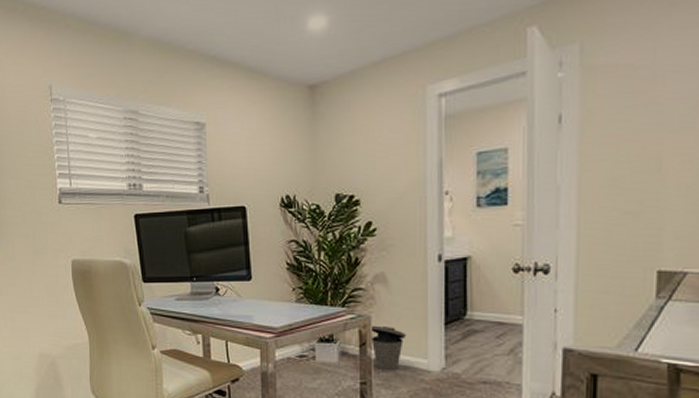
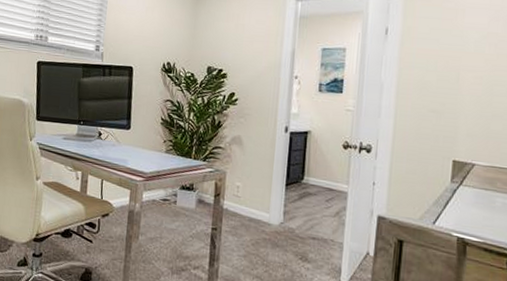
trash can: present [372,325,407,371] -> none [225,179,254,221]

